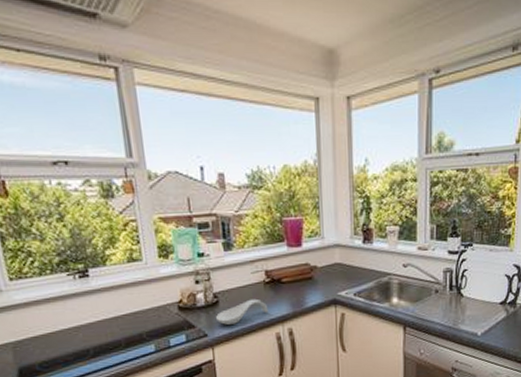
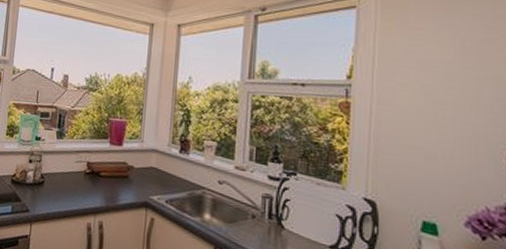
spoon rest: present [216,298,269,325] -> none [39,185,85,206]

